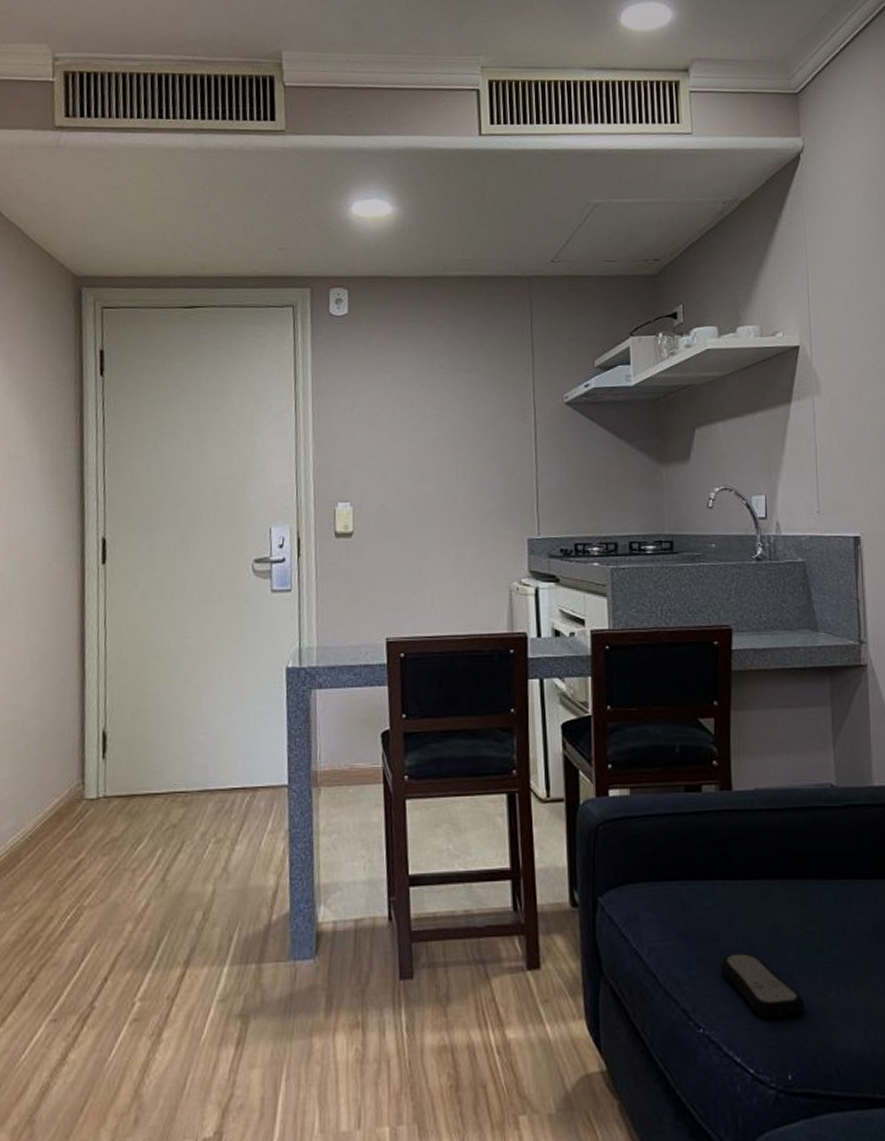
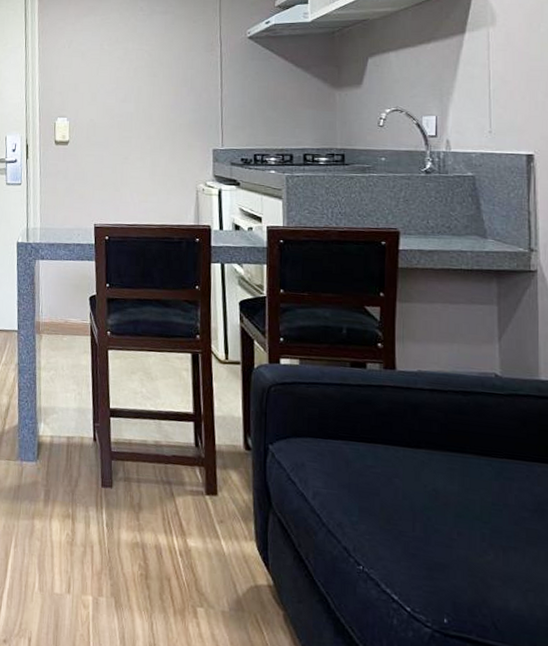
remote control: present [720,953,805,1018] -> none [380,508,462,569]

